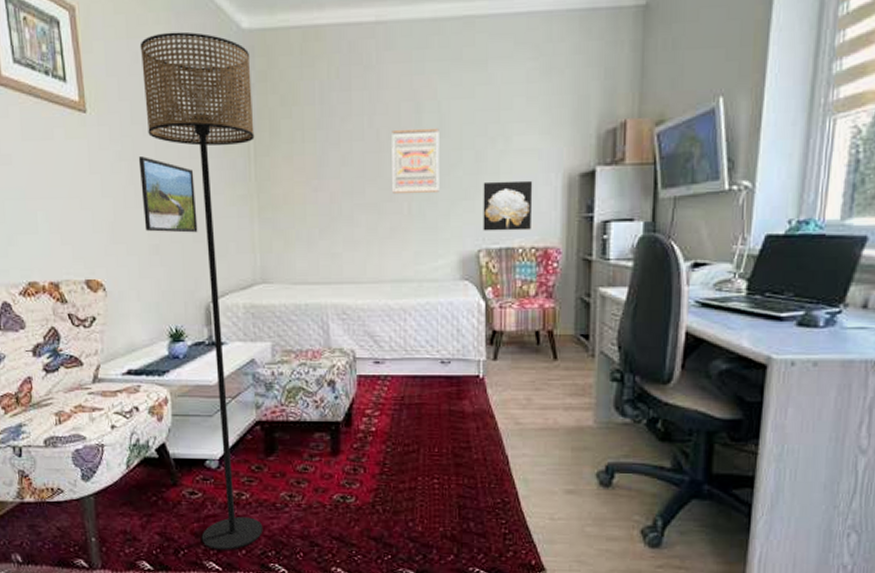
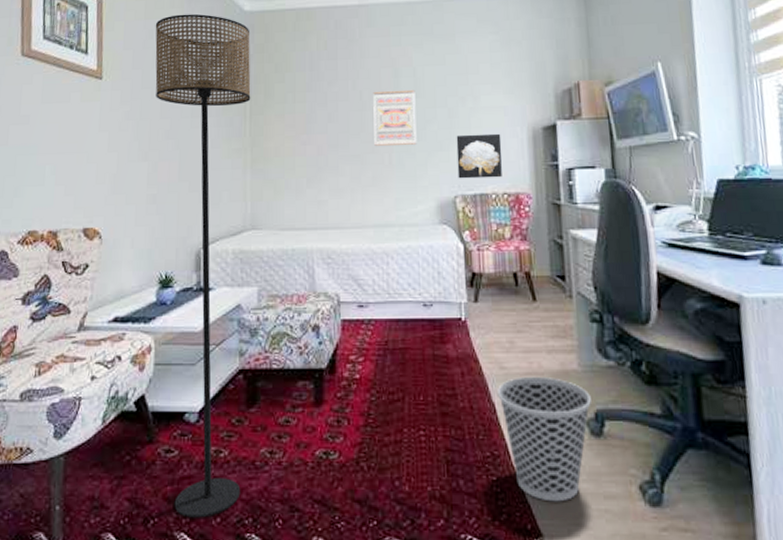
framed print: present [138,156,198,233] -> none [144,116,195,183]
wastebasket: none [512,431,603,543] -> present [498,376,591,502]

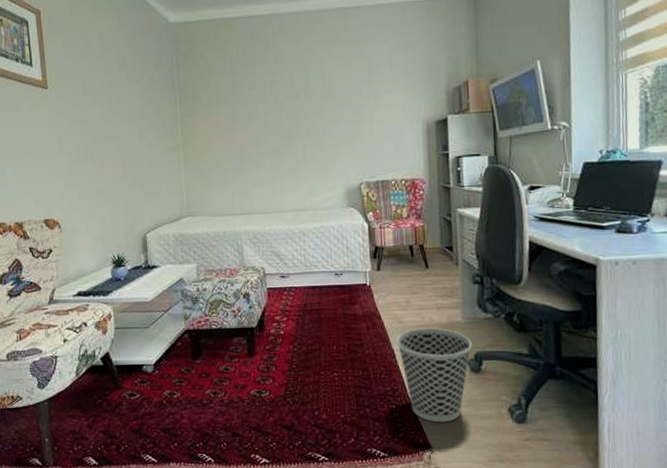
floor lamp: present [155,14,251,518] -> none [90,26,192,444]
wall art: present [373,89,417,146] -> none [288,90,327,142]
wall art: present [456,133,502,179] -> none [360,128,401,168]

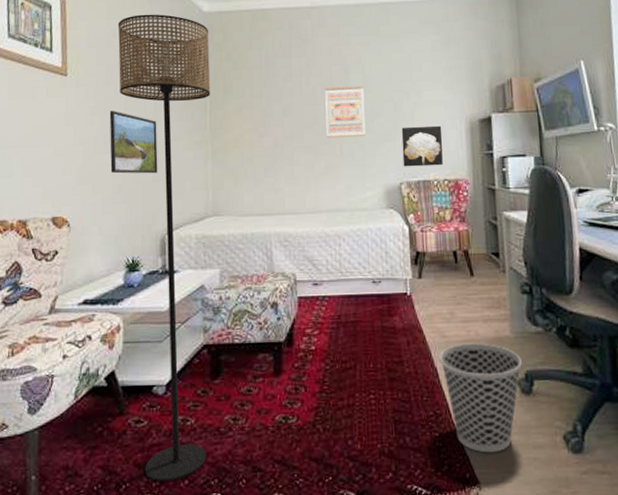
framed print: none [88,121,136,179] -> present [109,111,158,174]
floor lamp: none [90,26,192,444] -> present [117,14,211,482]
wall art: none [288,90,327,142] -> present [325,85,366,138]
wall art: none [360,128,401,168] -> present [401,125,443,167]

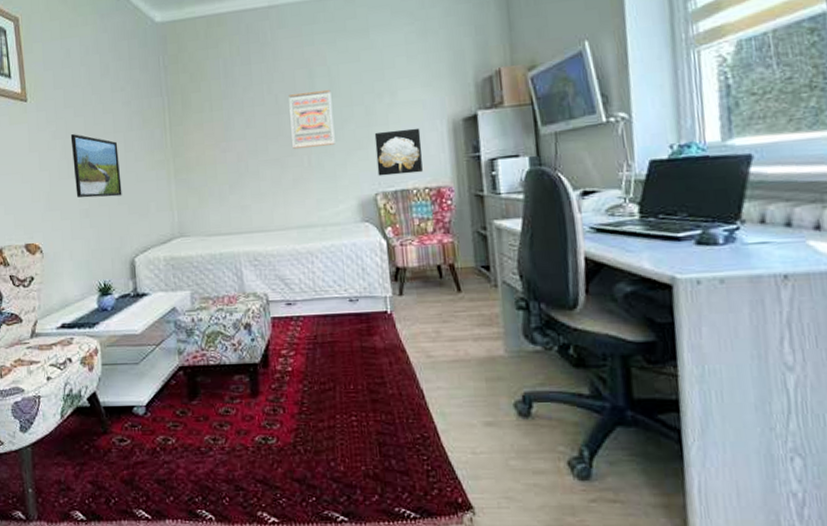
floor lamp: present [117,14,211,482] -> none [71,29,190,497]
wastebasket: present [440,343,522,453] -> none [425,363,519,478]

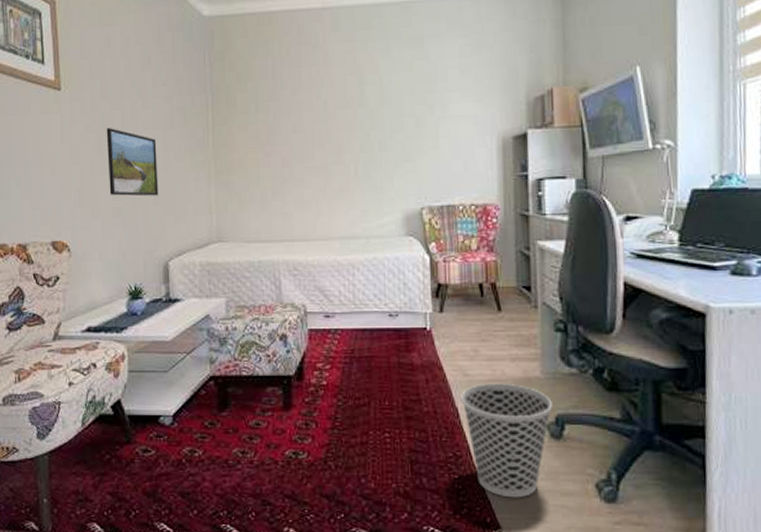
wall art: present [289,89,335,149] -> none [338,98,383,157]
wall art: present [374,128,423,176] -> none [423,143,471,190]
wastebasket: none [425,363,519,478] -> present [461,383,552,498]

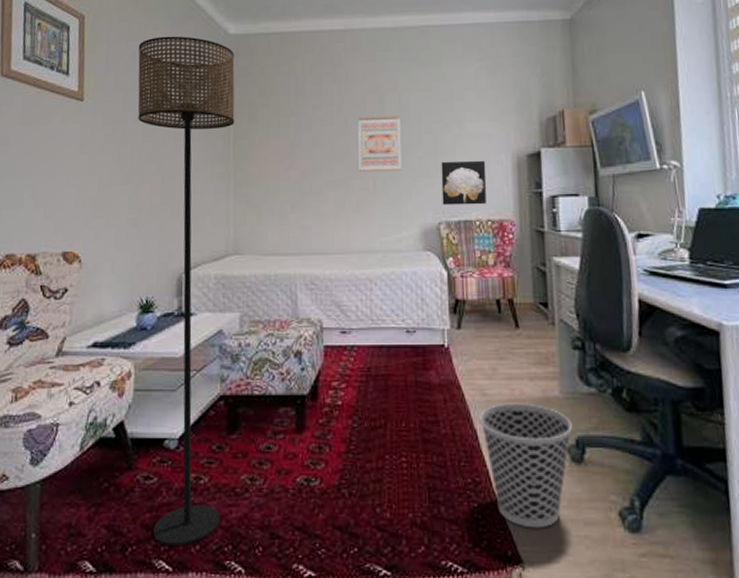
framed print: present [106,128,159,196] -> none [126,139,177,207]
floor lamp: none [111,19,215,510] -> present [138,36,235,546]
wall art: none [338,98,383,157] -> present [358,115,402,171]
wall art: none [423,143,471,190] -> present [441,160,487,205]

